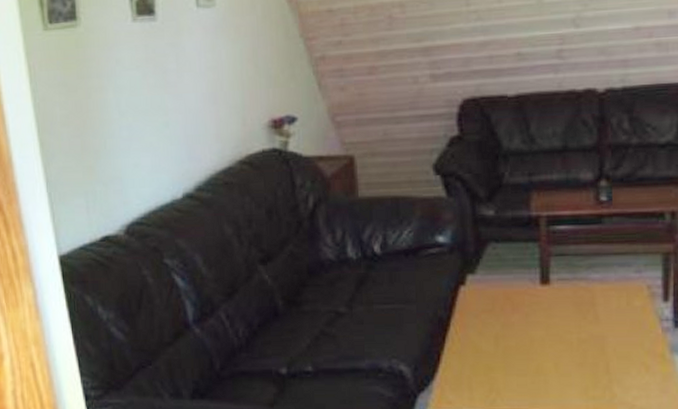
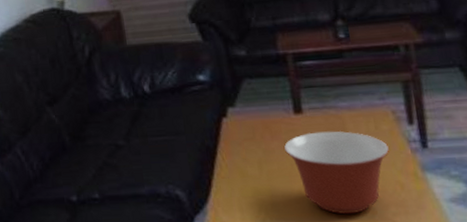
mixing bowl: none [526,305,638,397] -> present [284,131,389,215]

